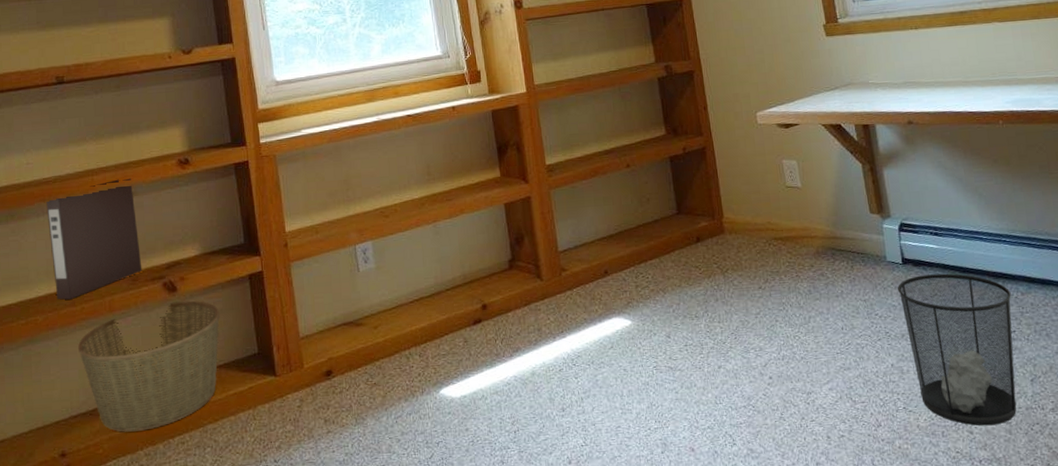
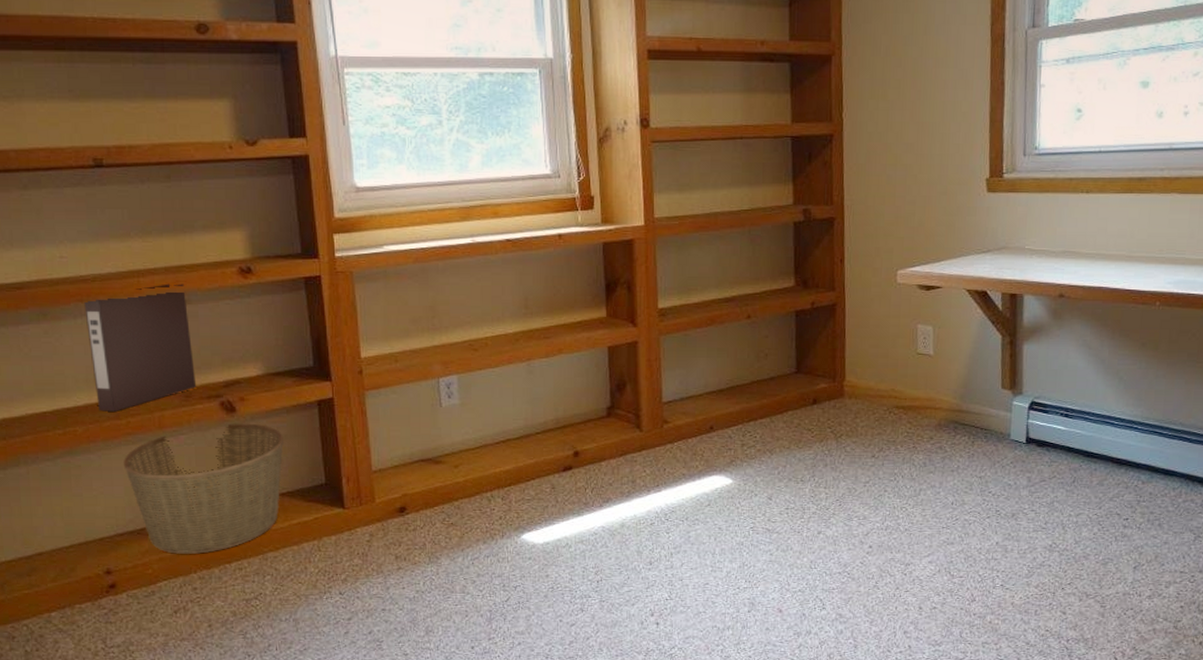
waste bin: present [897,273,1017,426] -> none [1016,456,1132,608]

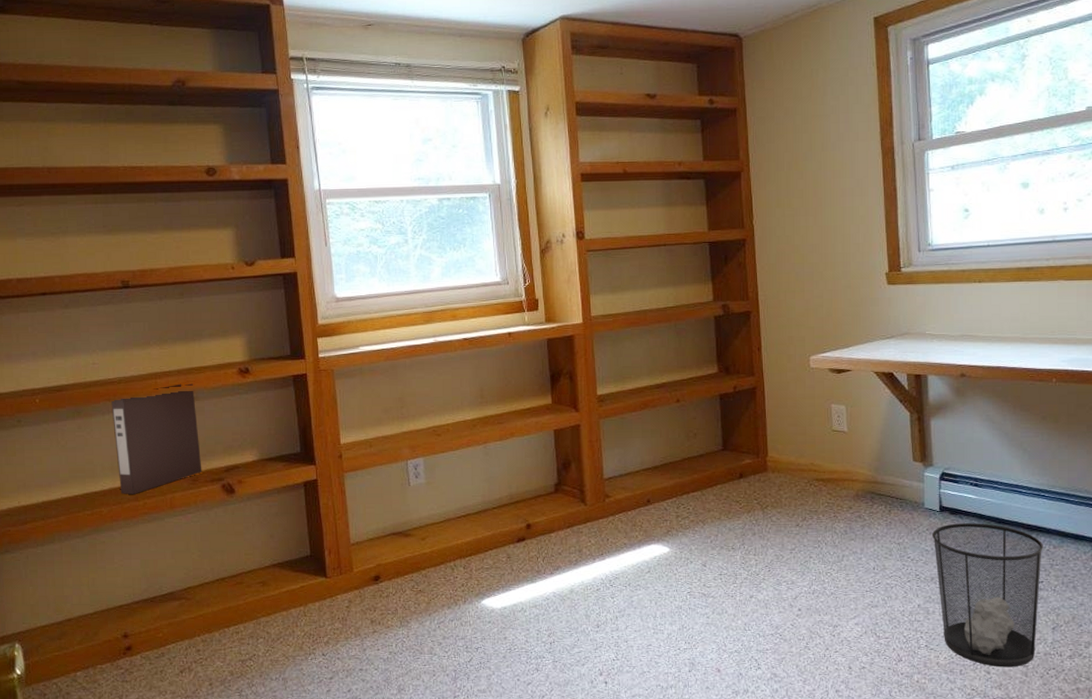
basket: present [124,423,284,554] -> none [141,503,275,619]
waste bin: none [1016,456,1132,608] -> present [932,523,1043,667]

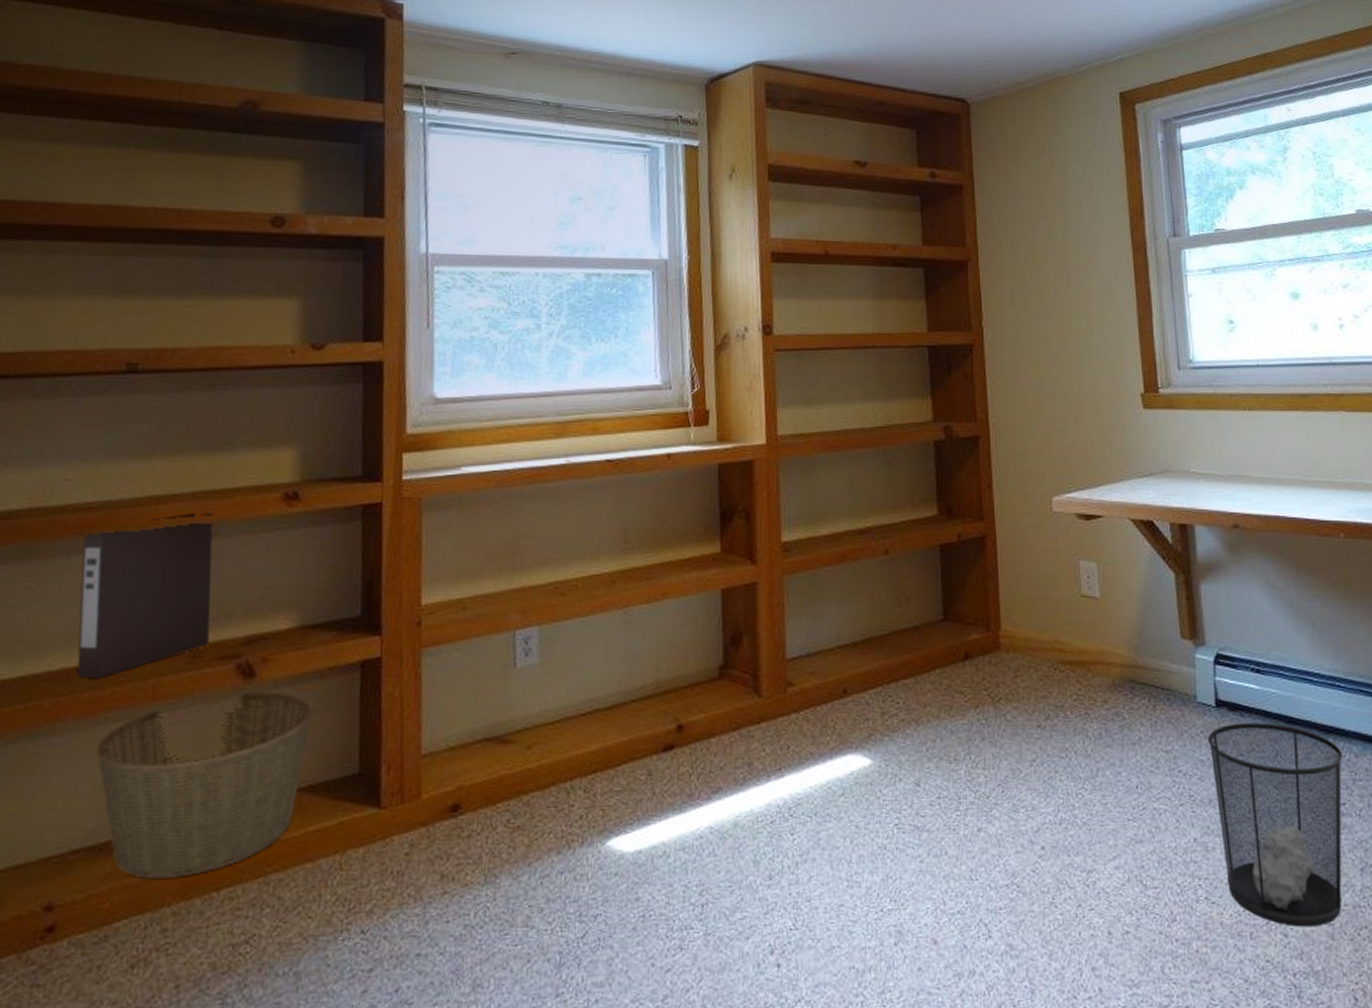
basket: none [141,503,275,619] -> present [97,692,312,879]

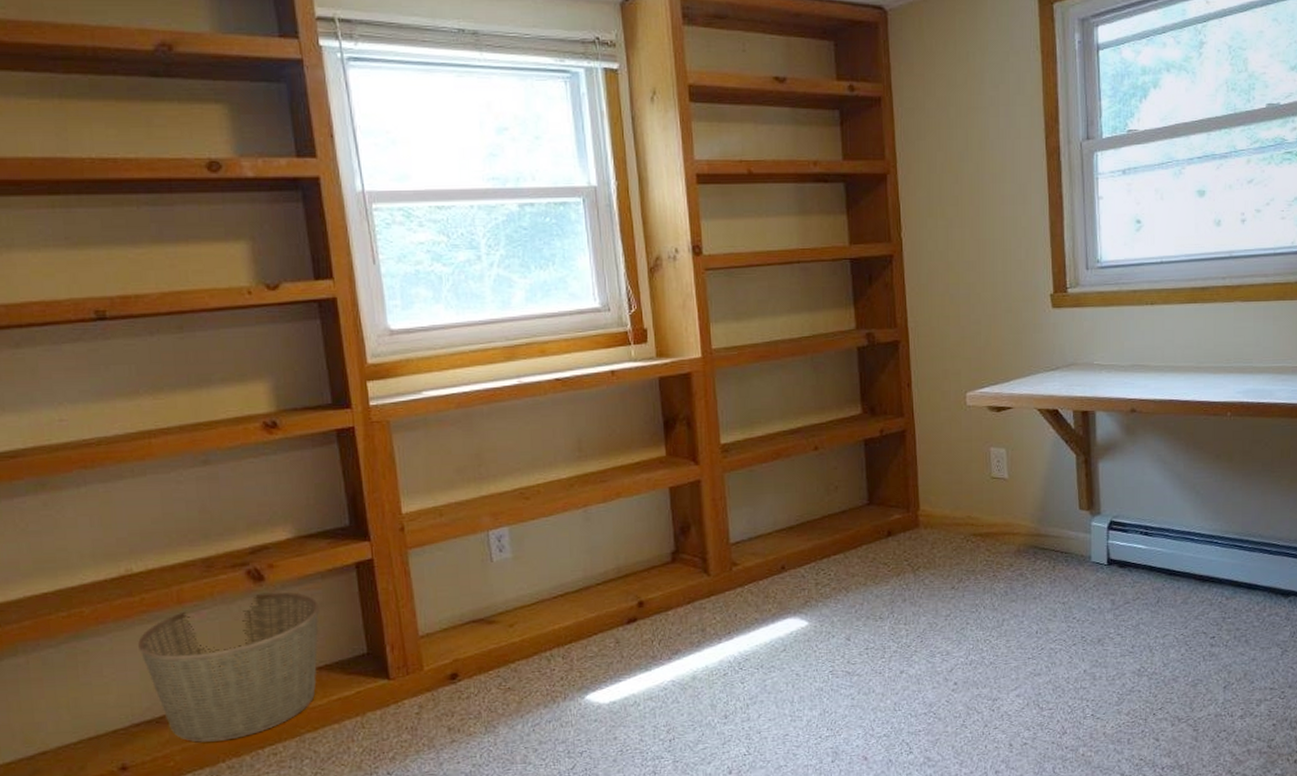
binder: present [77,512,214,678] -> none [88,443,219,589]
waste bin: present [1208,723,1343,927] -> none [1100,575,1216,733]

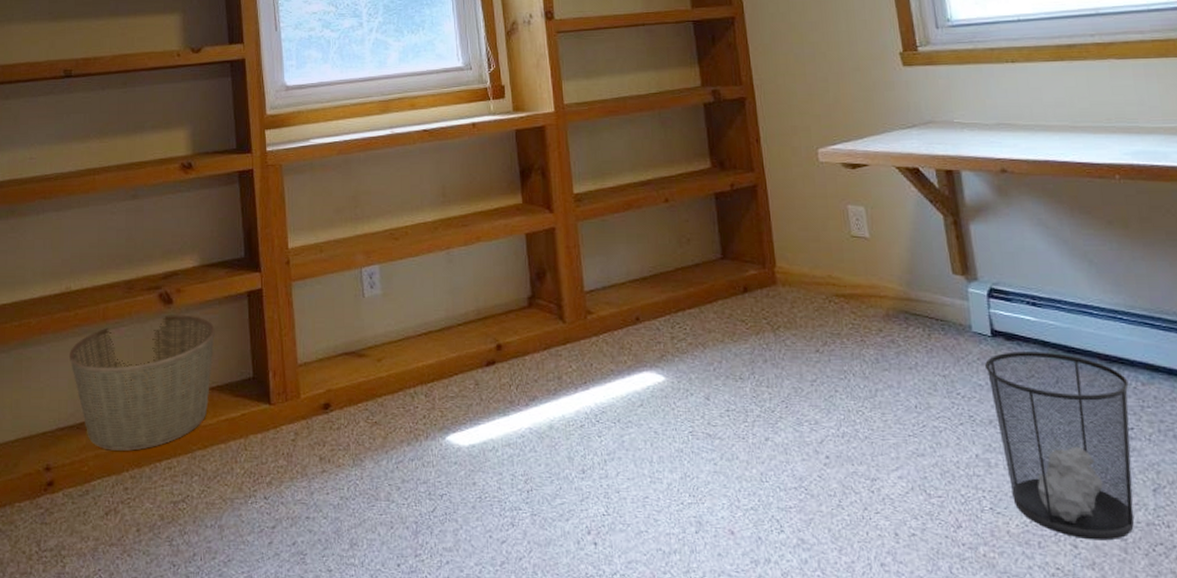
waste bin: none [1100,575,1216,733] -> present [985,351,1135,541]

